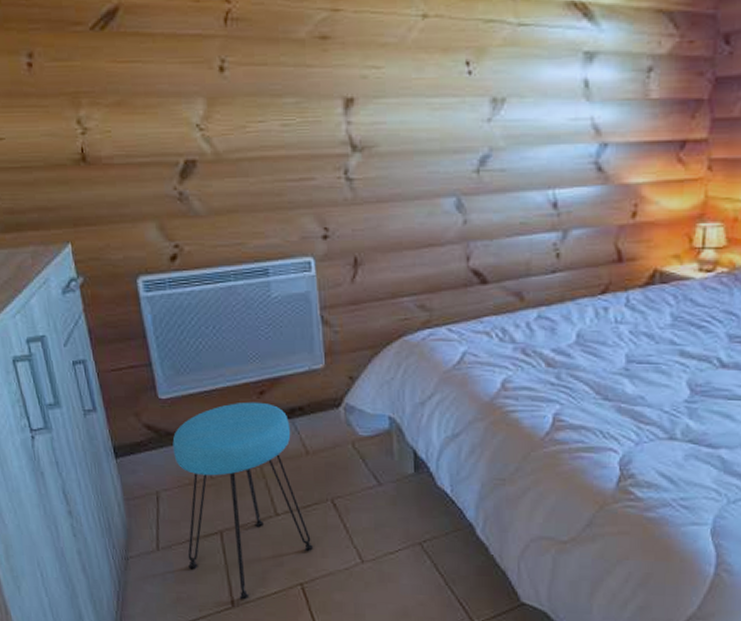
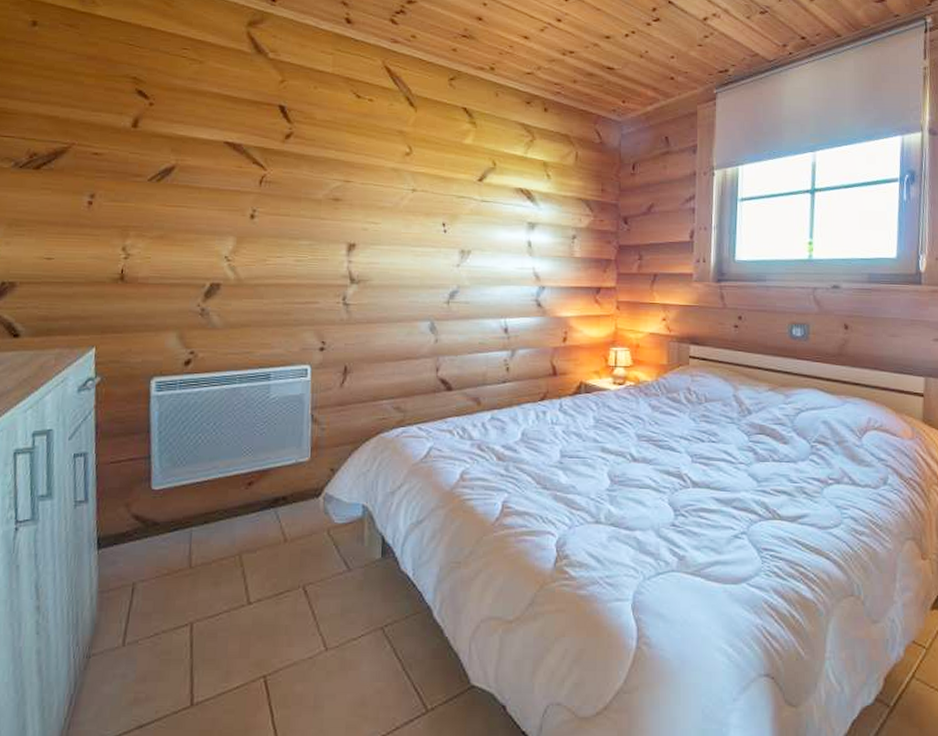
stool: present [172,401,314,600] -> none [152,492,282,697]

